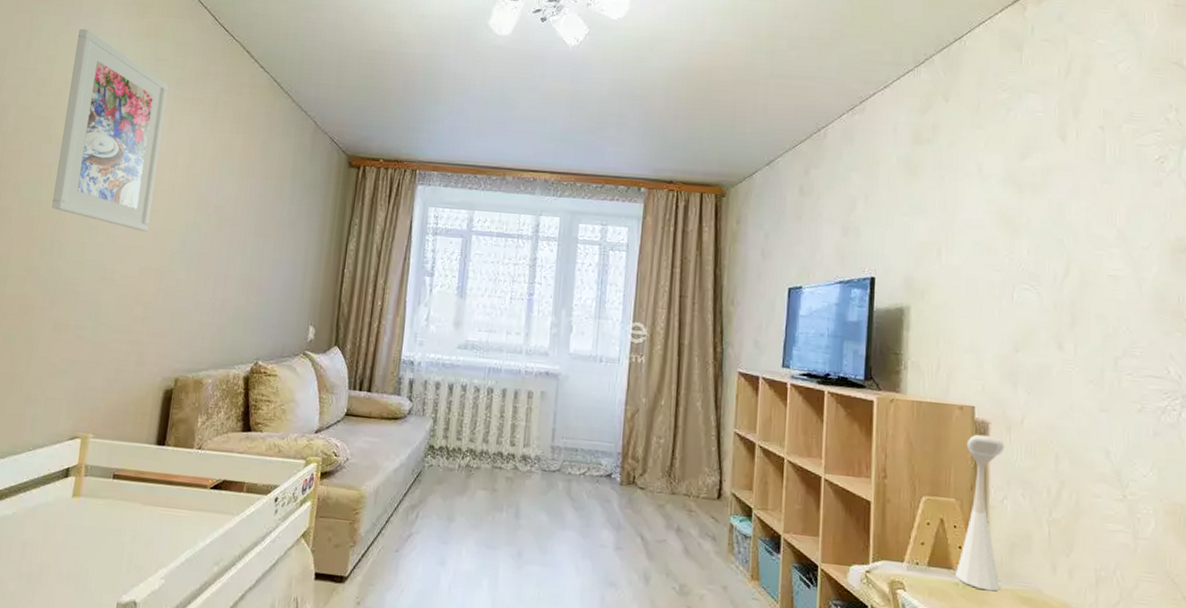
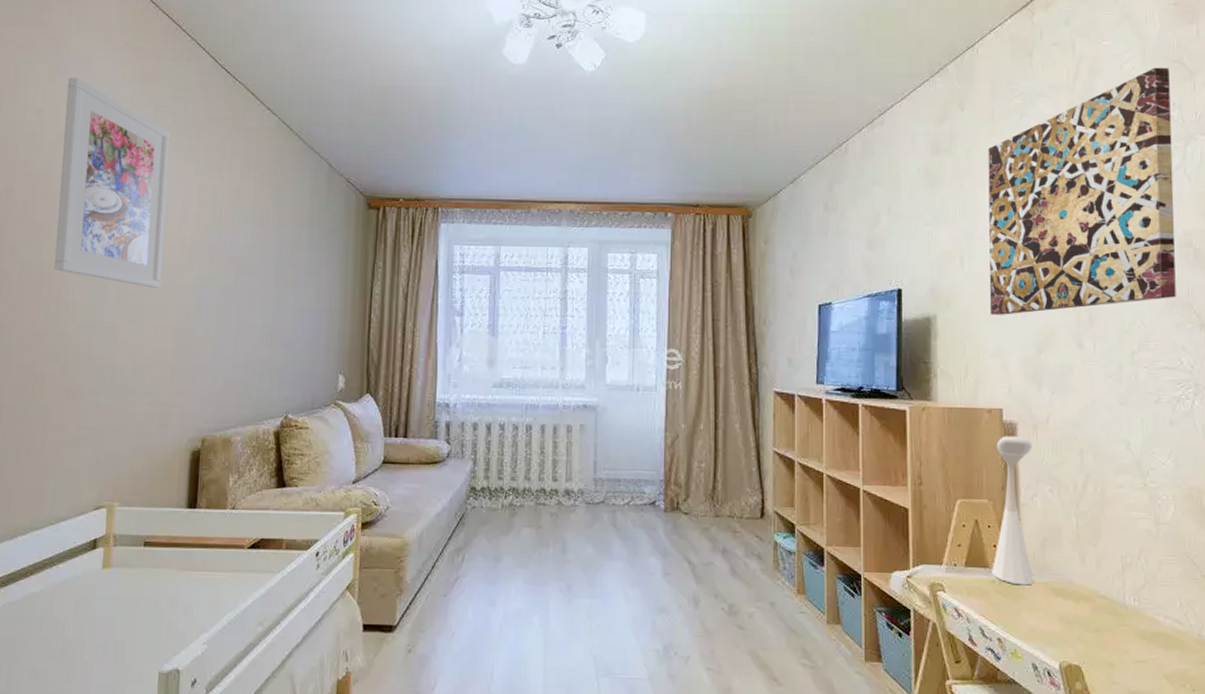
wall art: none [966,68,1167,311] -> present [988,67,1176,315]

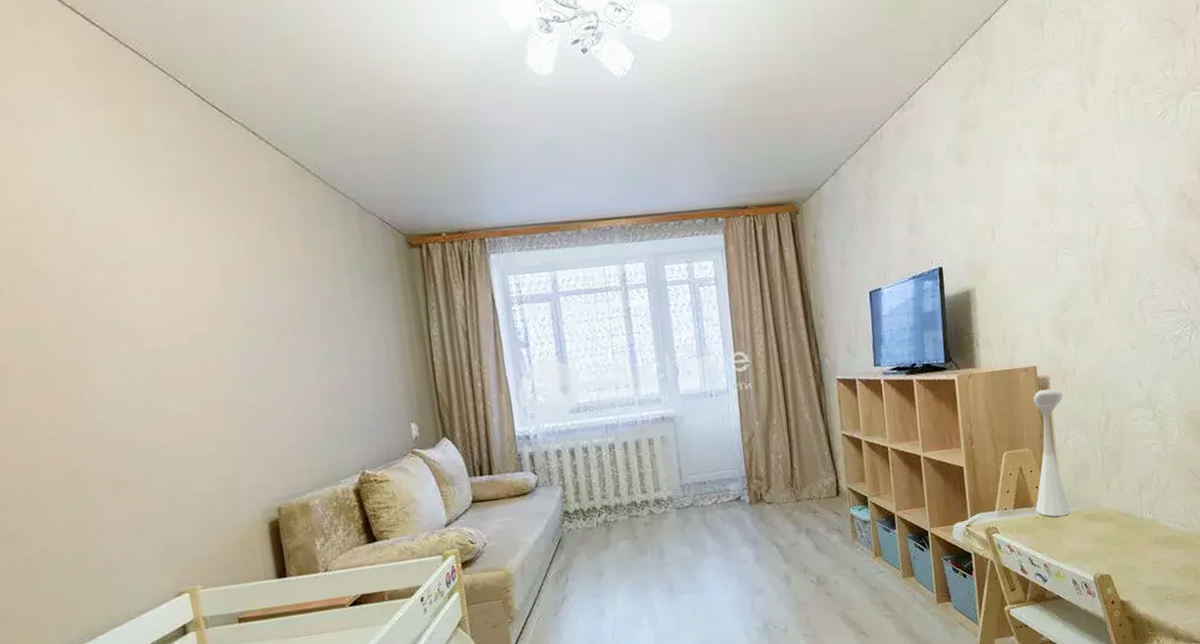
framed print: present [54,77,171,288] -> none [27,132,196,361]
wall art: present [988,67,1176,315] -> none [1009,27,1174,282]

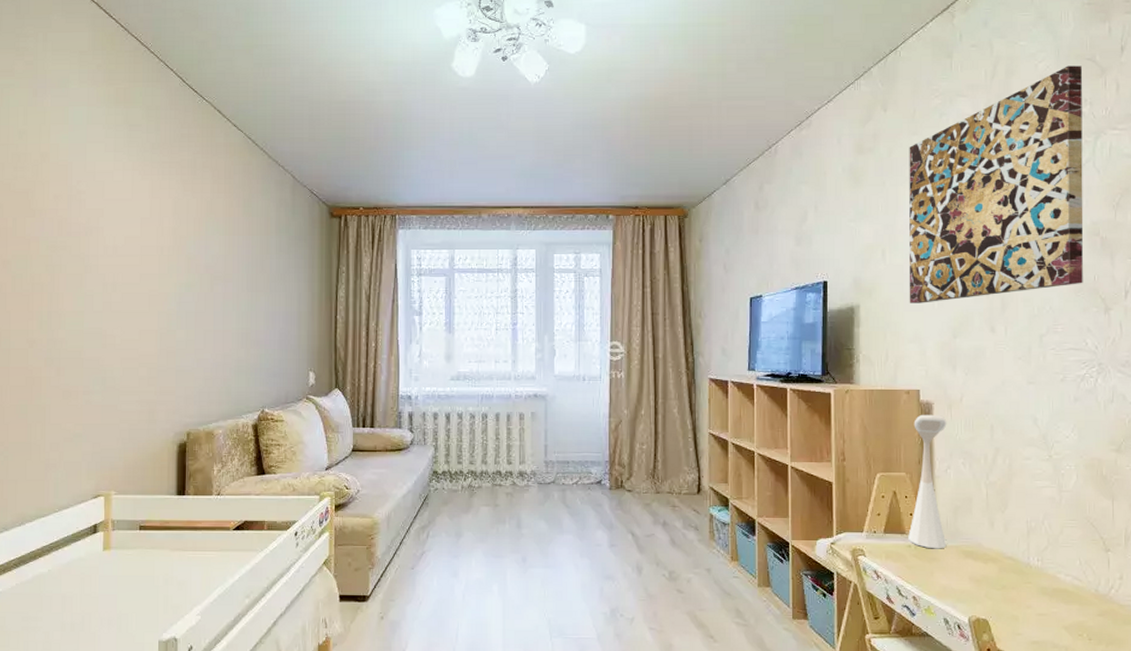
wall art: none [1009,27,1174,282] -> present [909,65,1084,303]

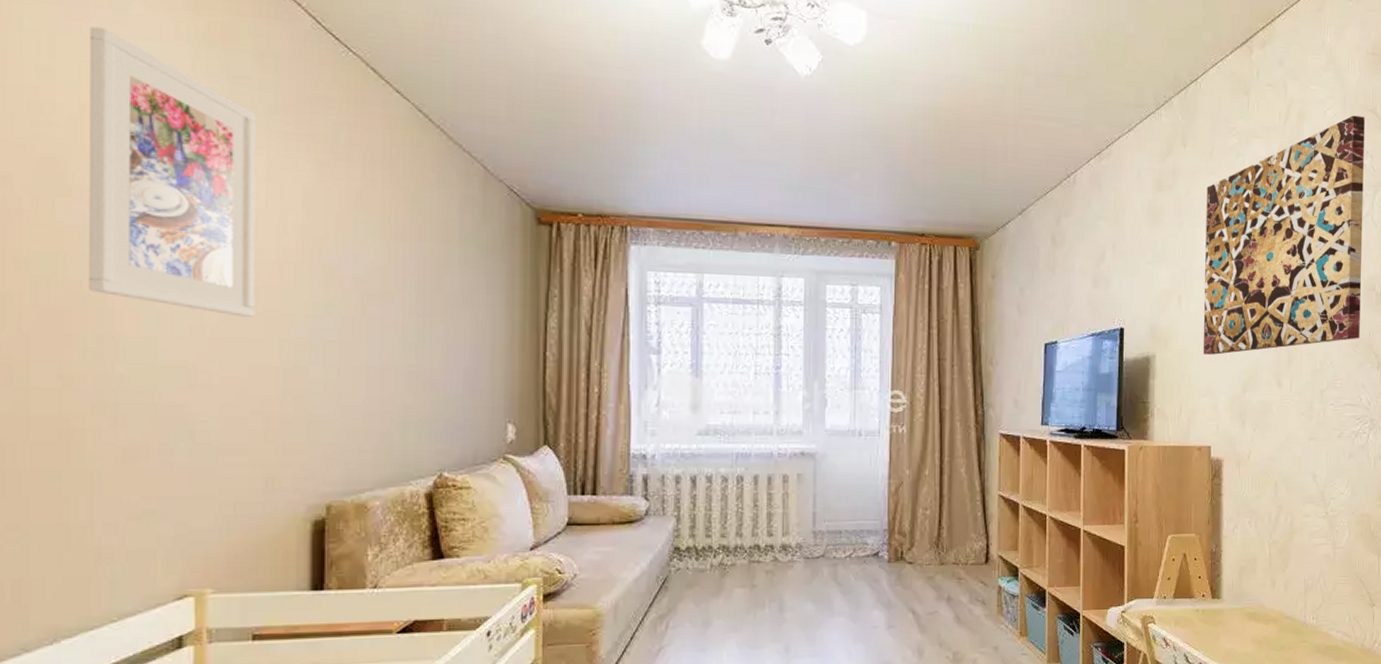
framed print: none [44,100,145,296] -> present [89,26,257,317]
desk lamp: present [908,414,947,549] -> none [1196,472,1235,612]

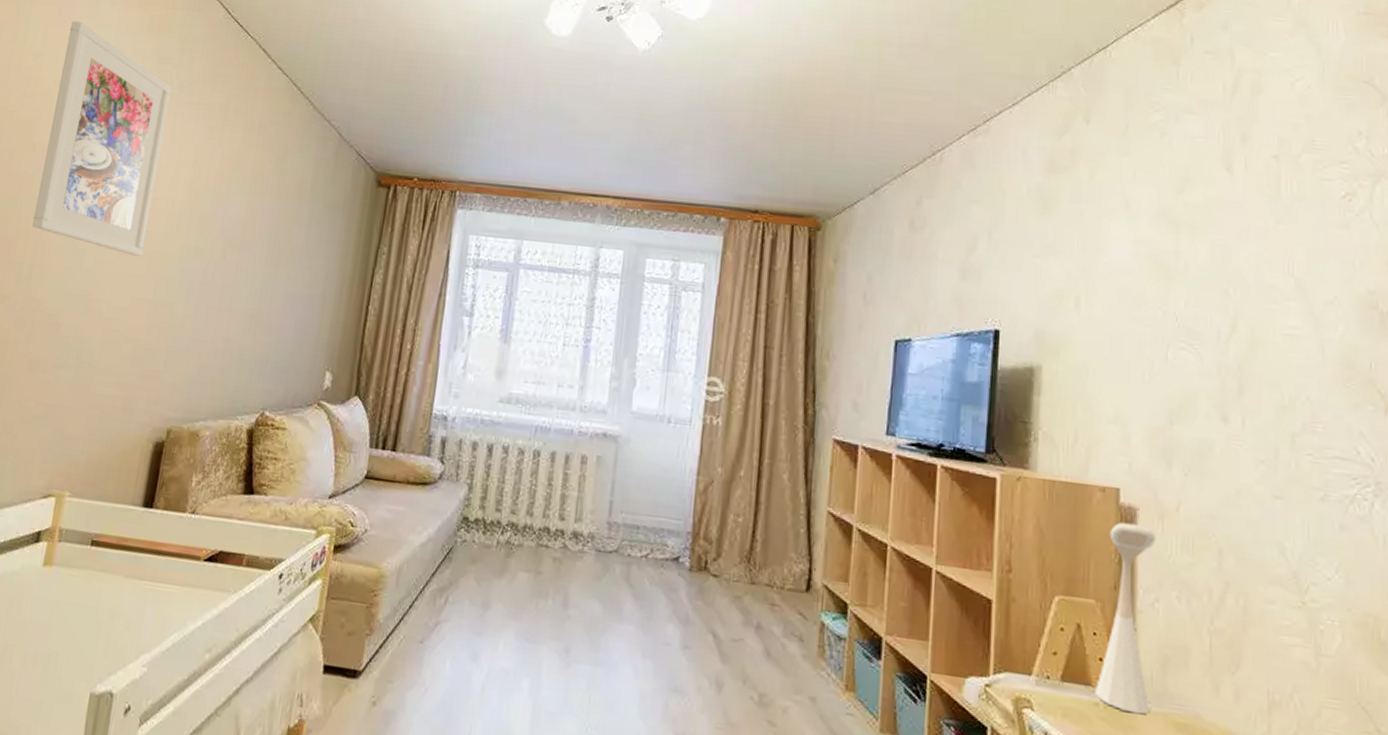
desk lamp: none [1196,472,1235,612] -> present [1095,522,1157,714]
wall art: present [1203,115,1365,355] -> none [1109,87,1356,374]

